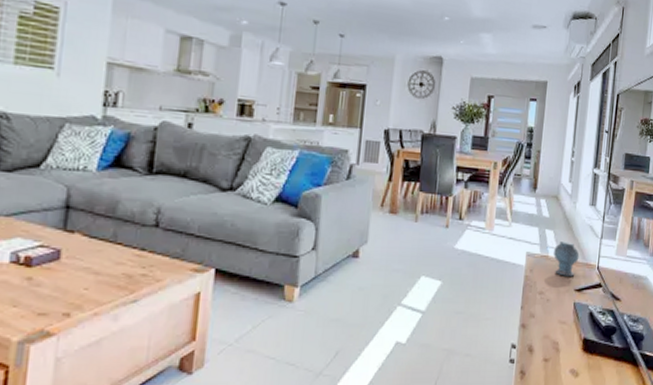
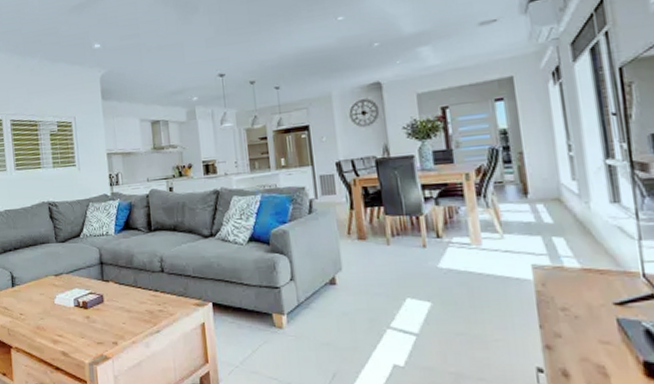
speaker: present [553,241,580,277] -> none [570,248,611,289]

